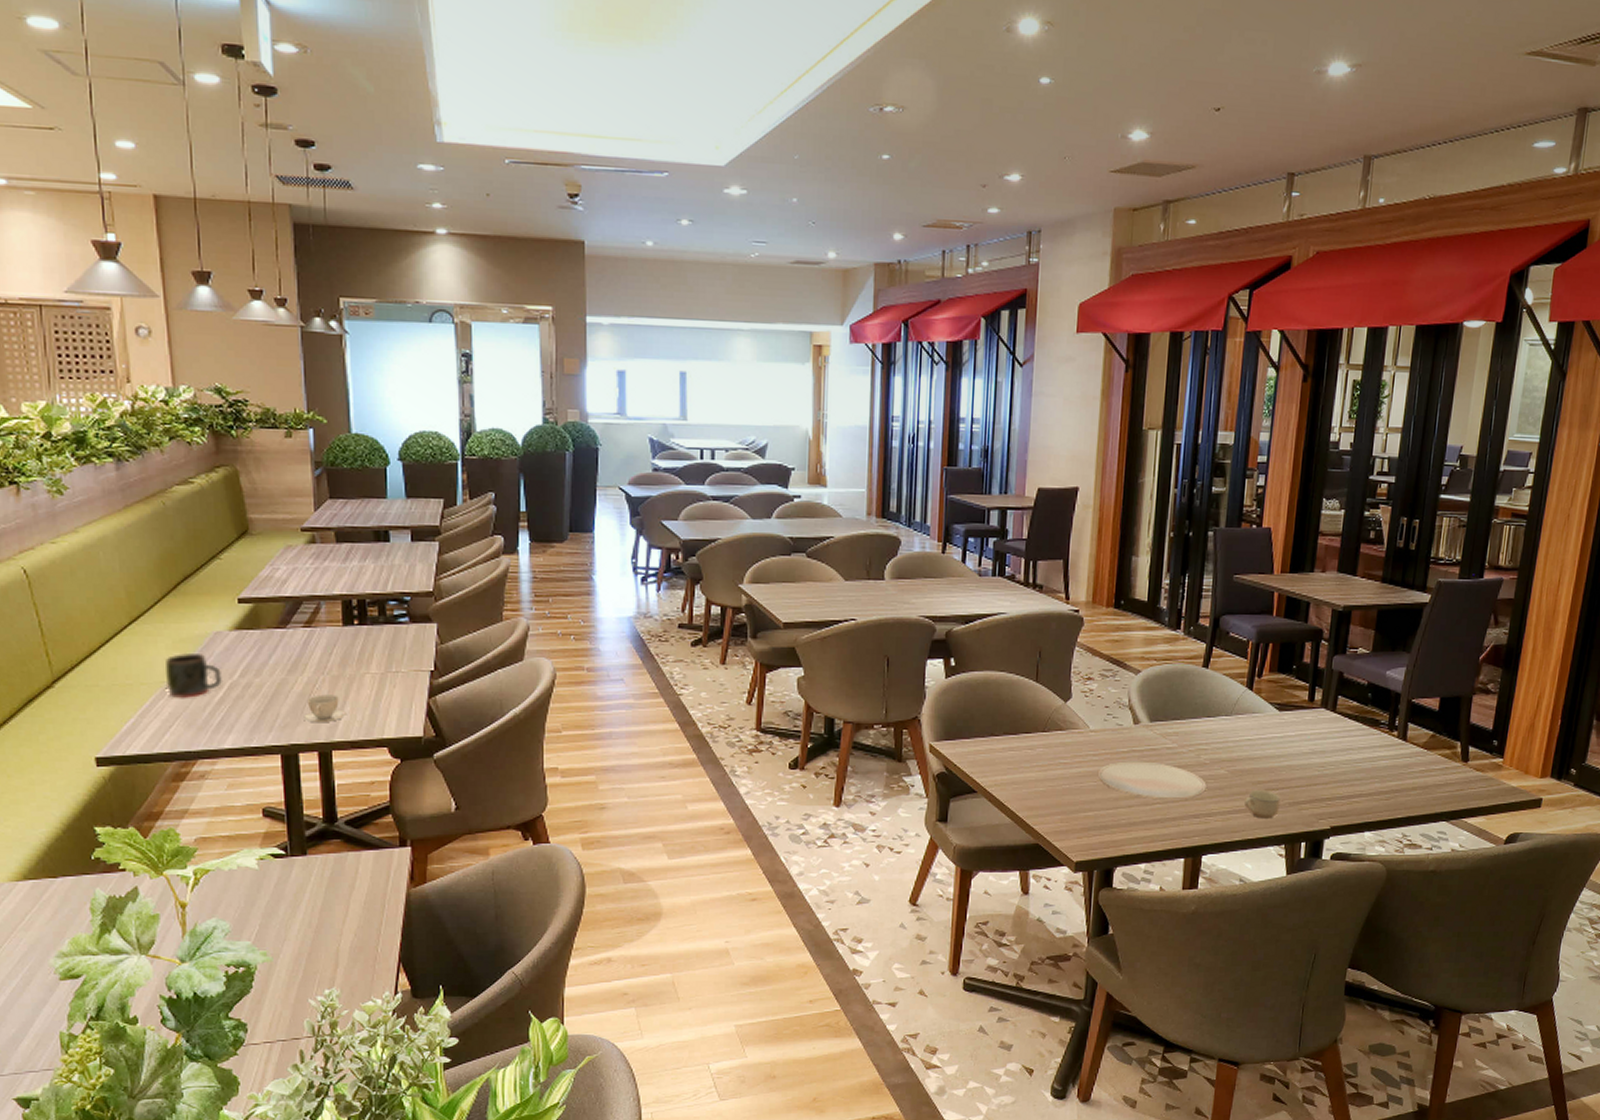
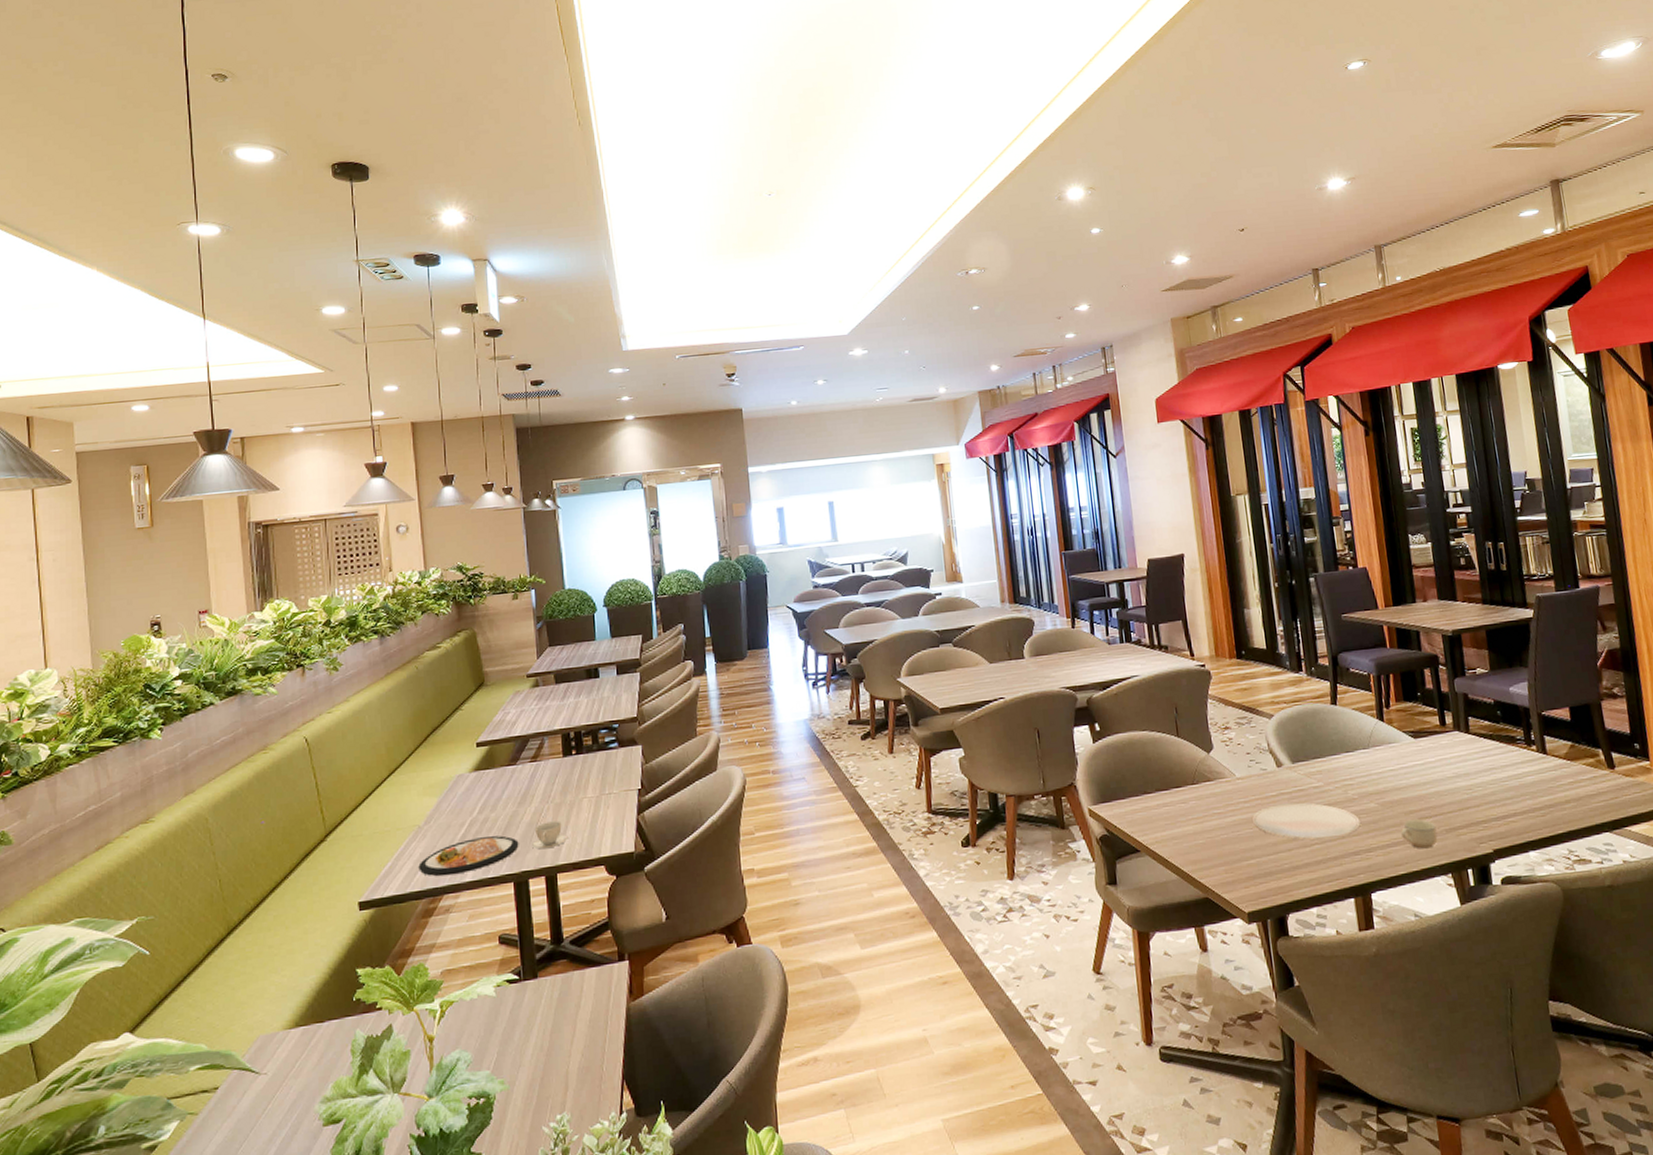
mug: present [164,652,222,698] -> none [416,796,464,839]
dish: none [167,703,288,740] -> present [418,835,519,876]

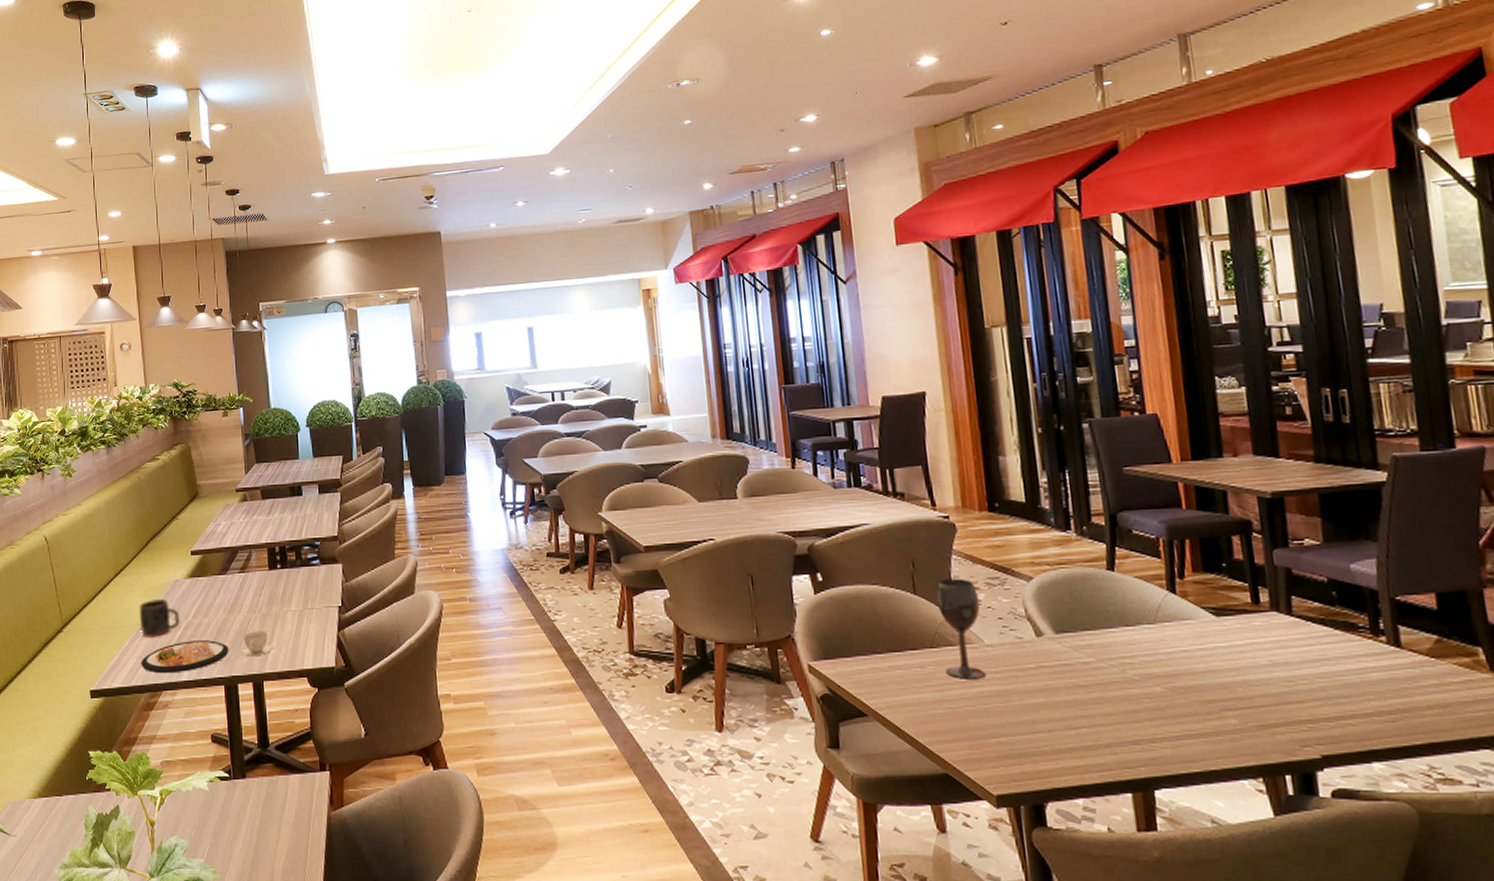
mug: none [416,796,464,839] -> present [139,598,180,638]
wine glass: none [1196,720,1237,811] -> present [936,578,985,679]
plate: present [1252,803,1360,840] -> none [1004,678,1142,723]
cup: present [1401,819,1438,849] -> none [1196,711,1245,746]

